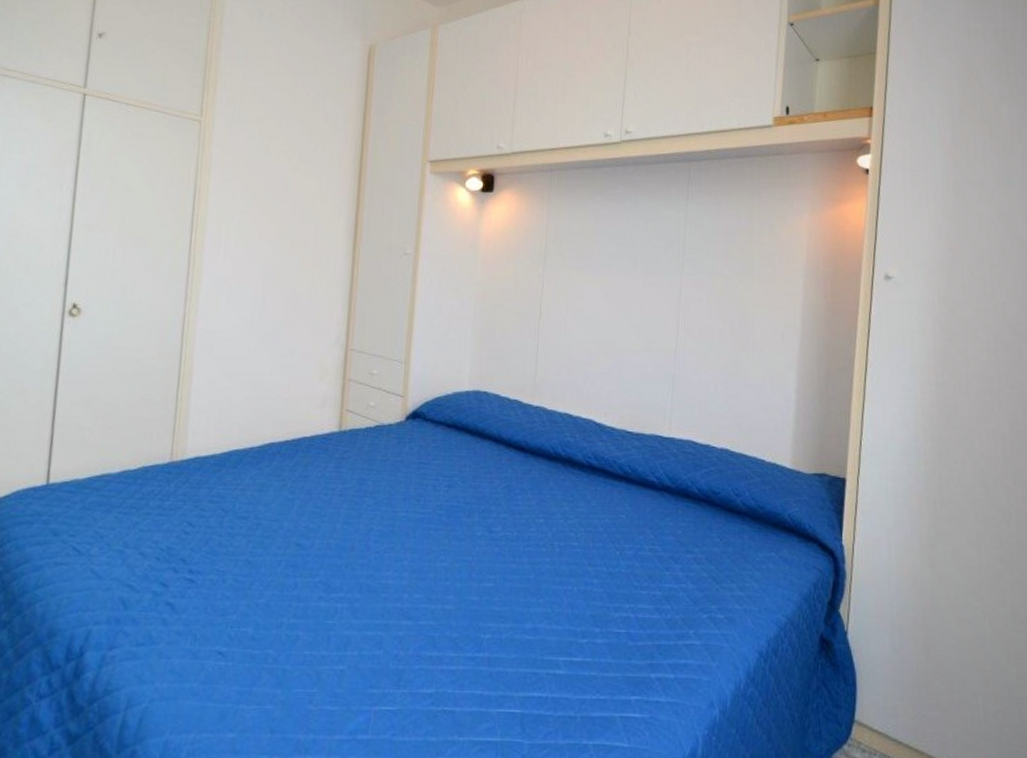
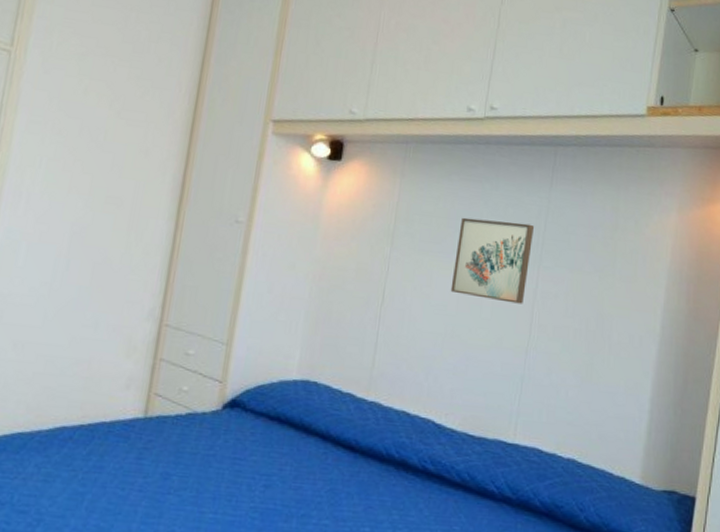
wall art: none [601,234,674,310] -> present [450,217,534,304]

